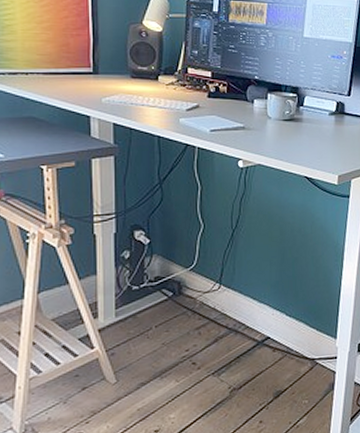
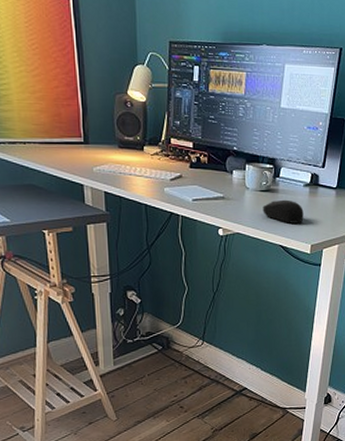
computer mouse: none [286,129,330,153] -> present [262,199,304,223]

